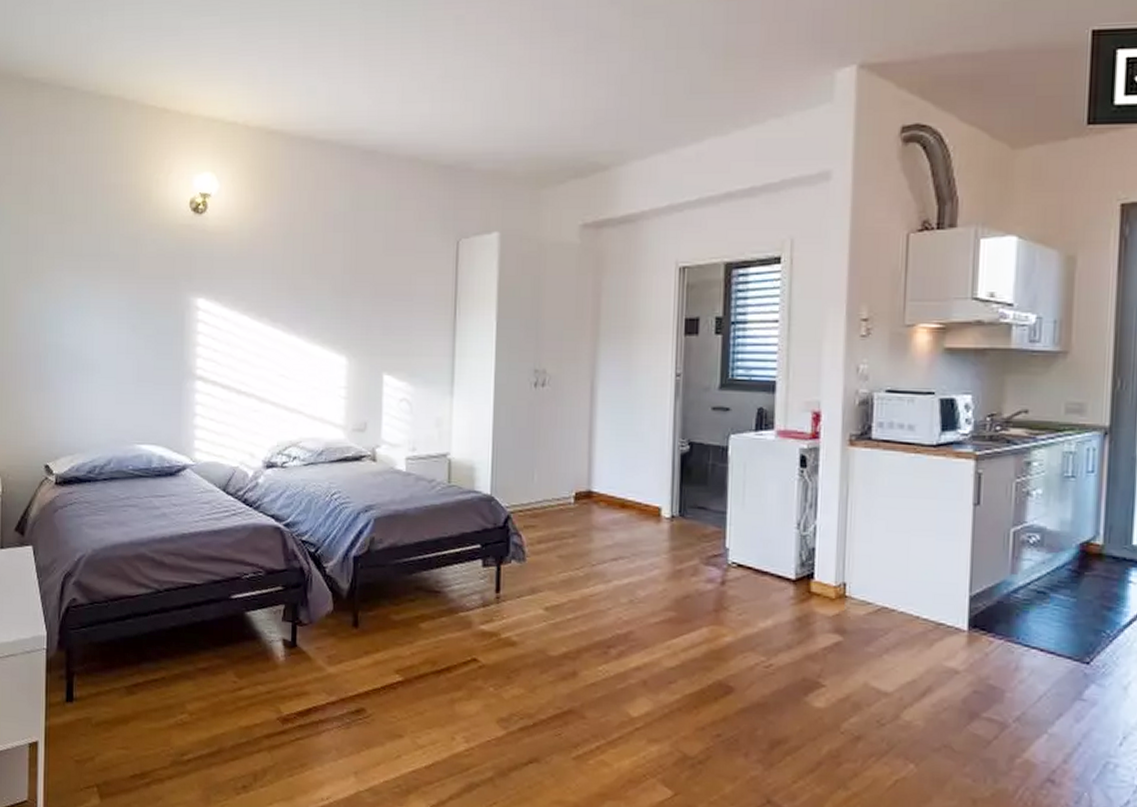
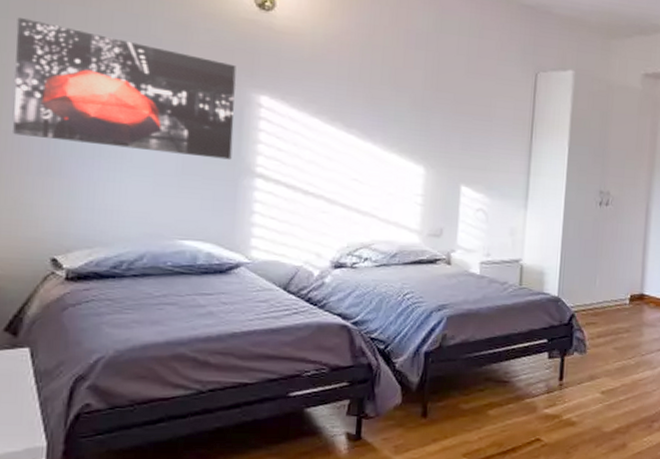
wall art: none [15,252,177,364] -> present [13,18,236,160]

